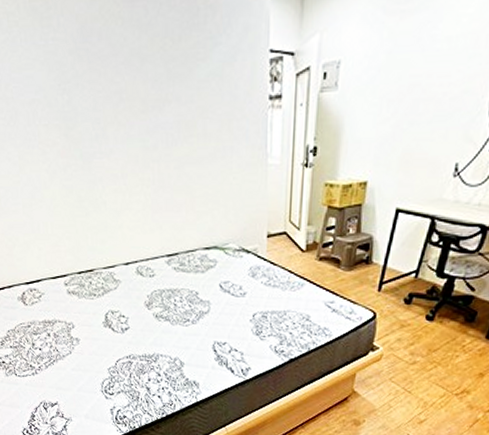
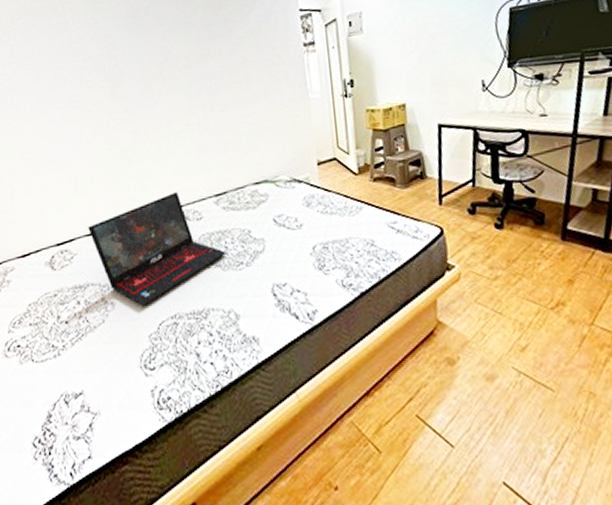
laptop: none [52,248,175,346] -> present [88,192,226,307]

